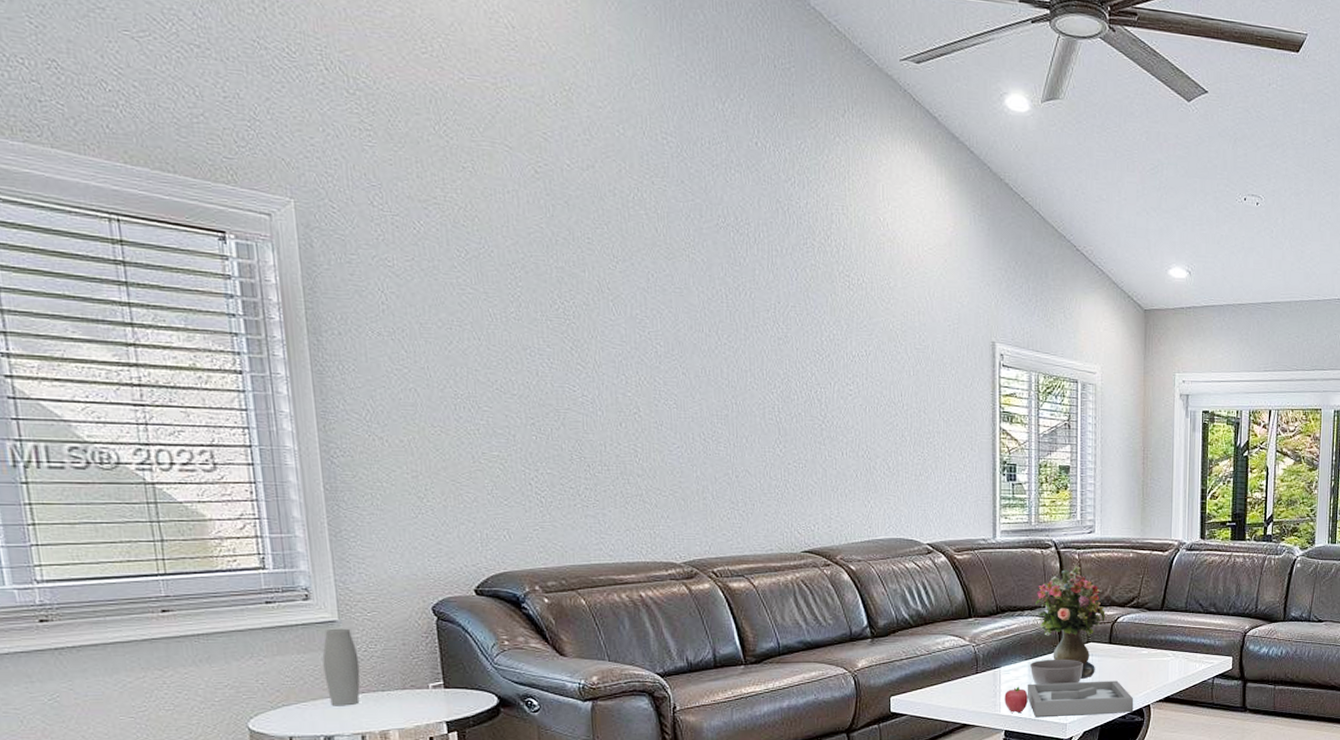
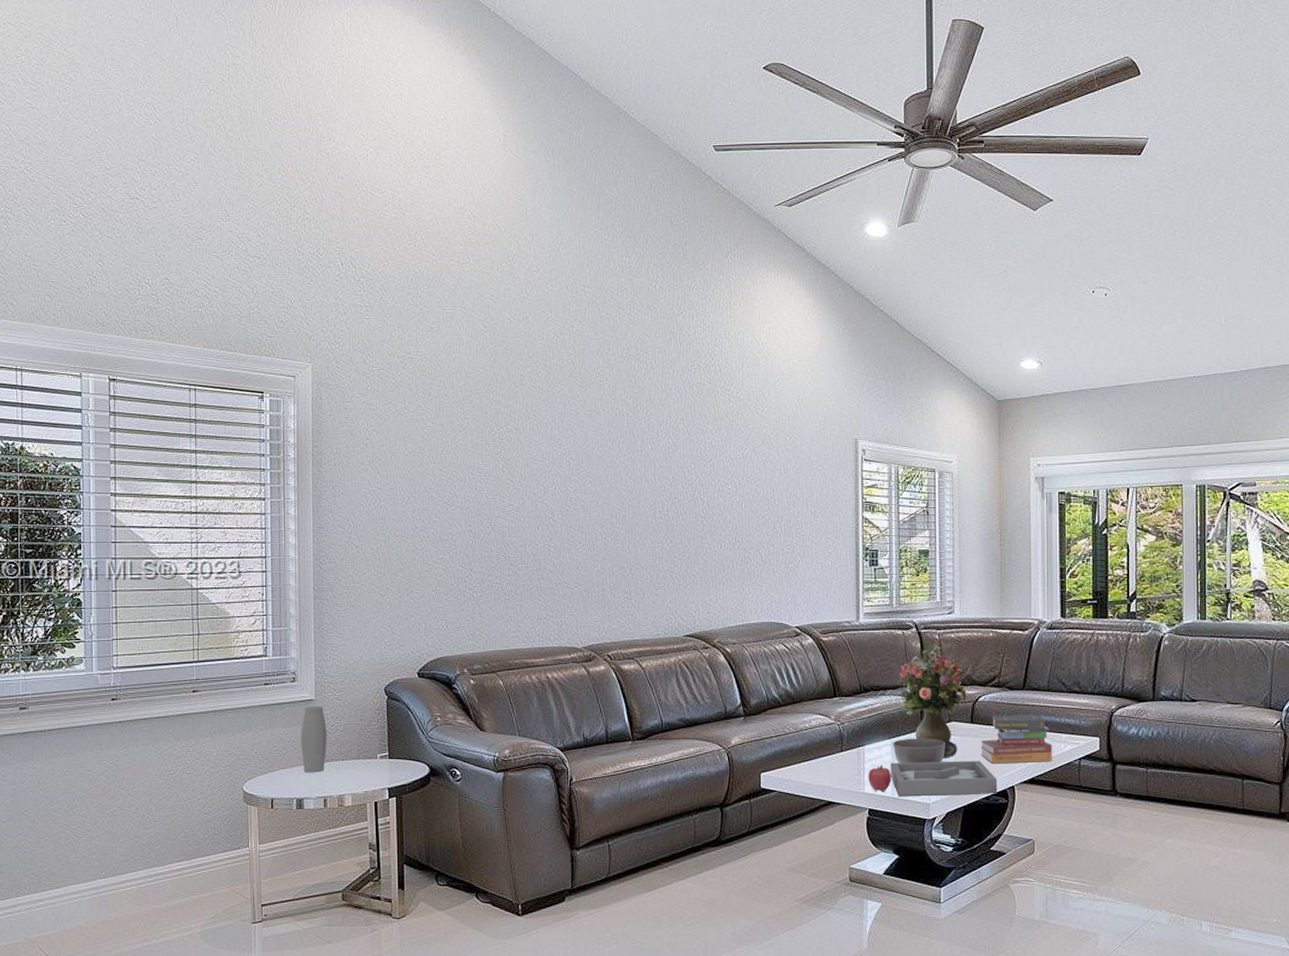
books: none [1118,636,1187,684] -> present [980,715,1052,764]

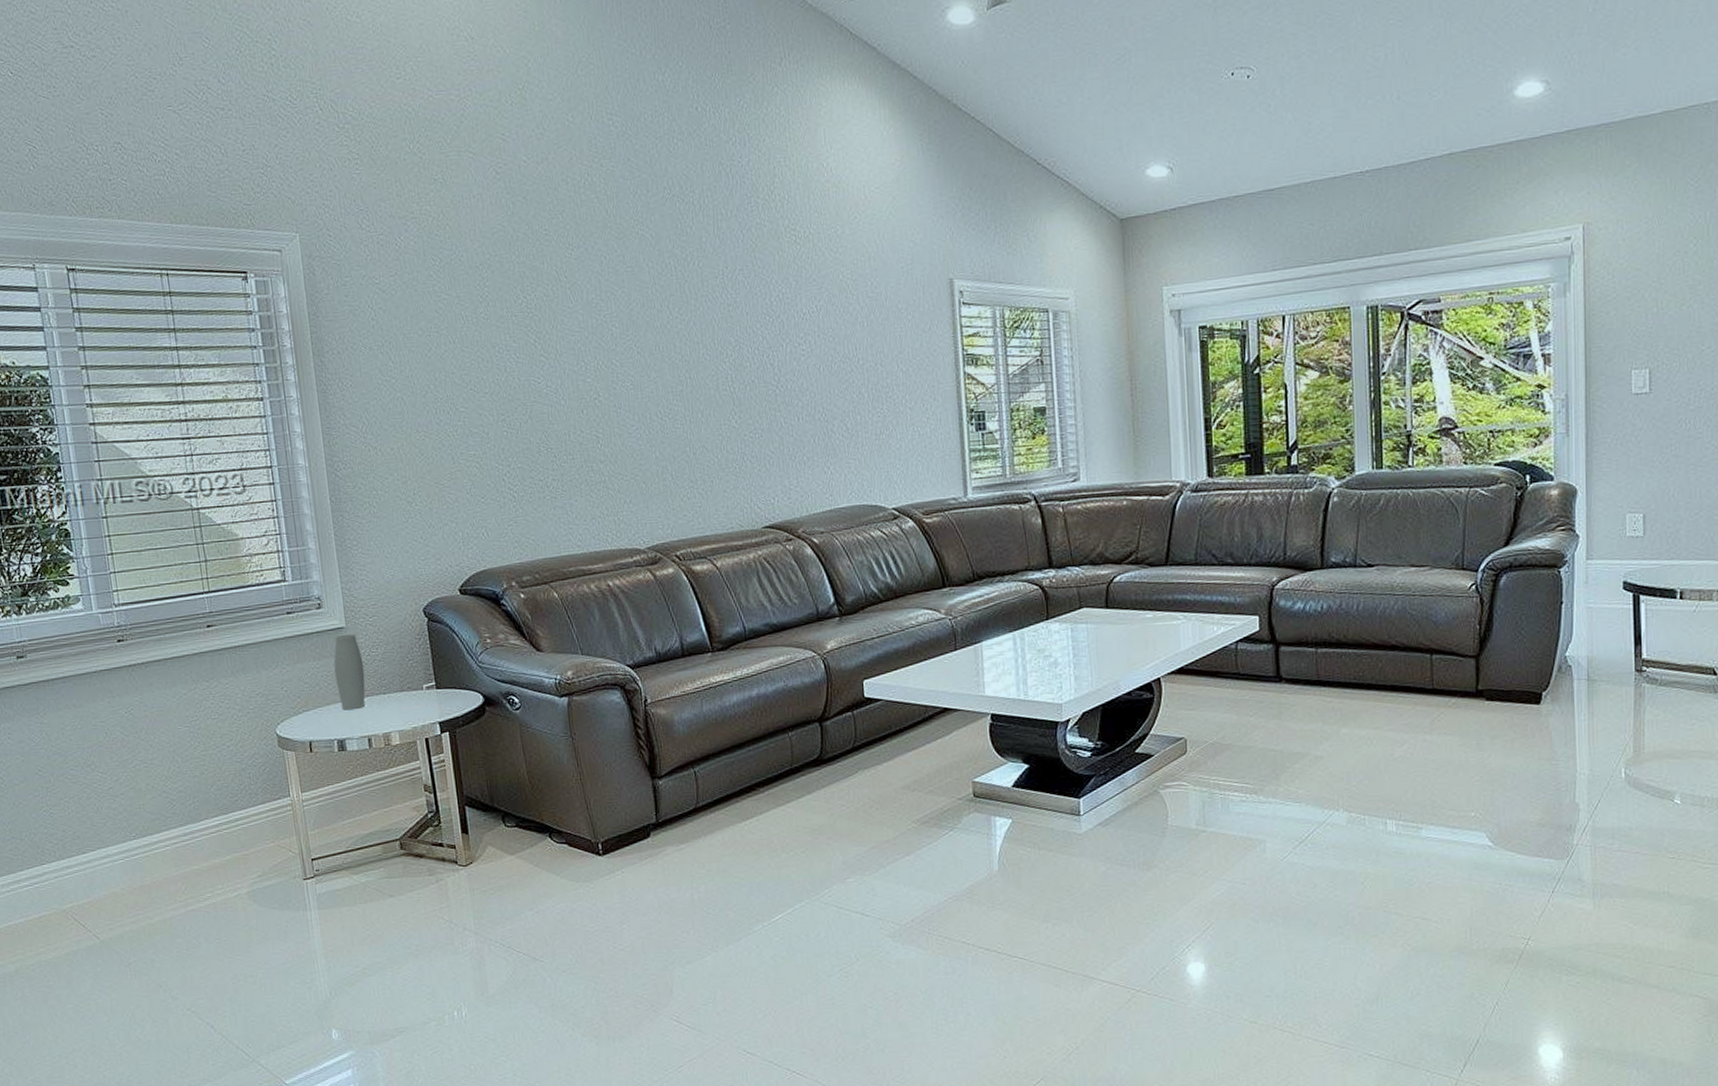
fruit: present [868,765,891,791] -> none [988,662,1016,693]
decorative tray: present [890,760,998,796] -> none [1013,651,1141,697]
bowl: present [892,738,945,763] -> none [1014,628,1077,660]
bouquet: present [898,645,967,758] -> none [1017,519,1099,651]
books: present [980,715,1052,764] -> none [1118,594,1203,654]

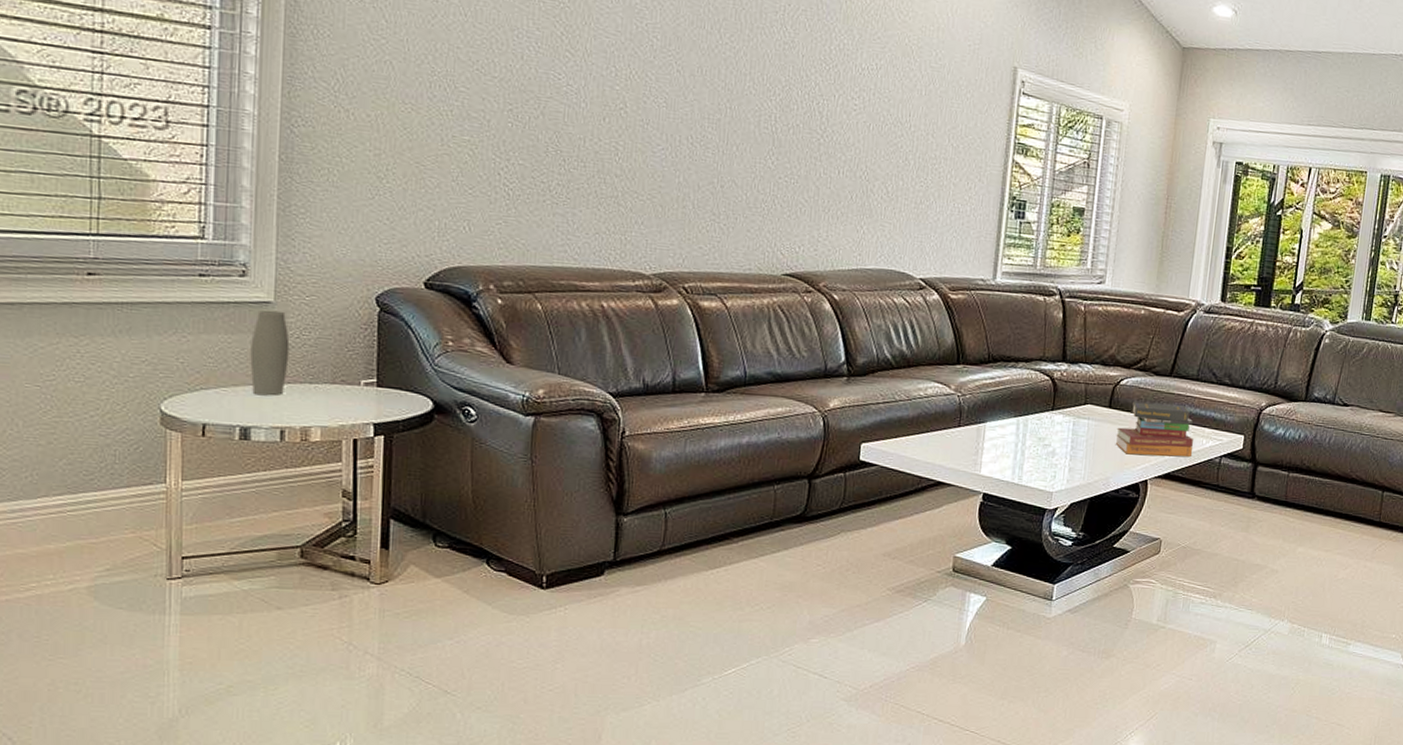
books: none [1118,594,1203,654] -> present [1115,402,1193,458]

